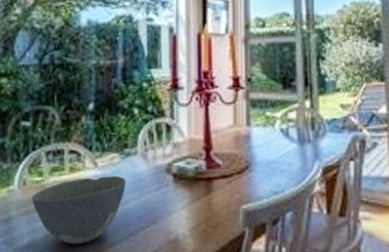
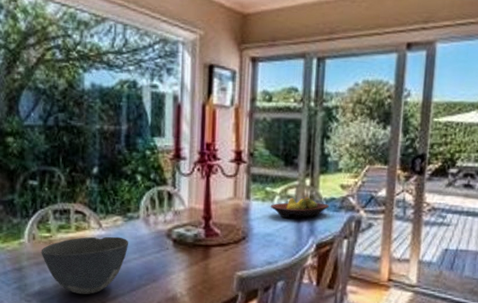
fruit bowl: none [271,119,331,143] -> present [270,197,329,219]

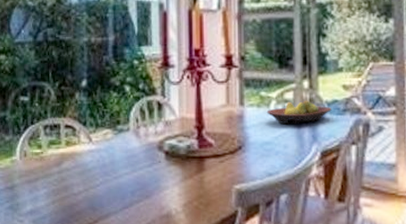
bowl: present [41,236,129,295] -> none [32,151,120,214]

